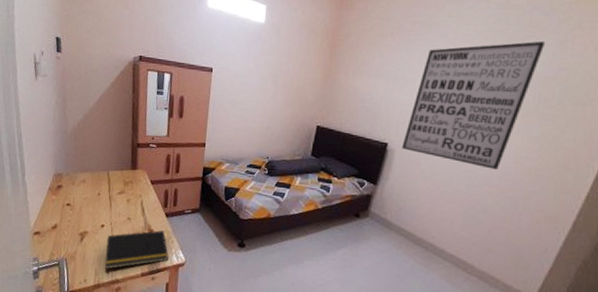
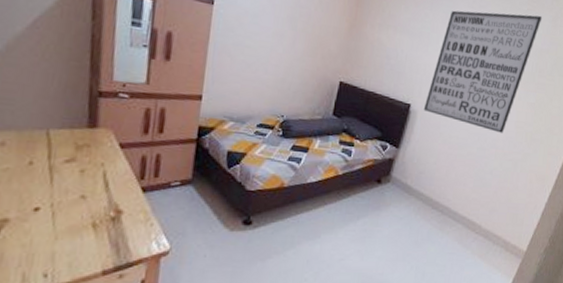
notepad: present [104,230,169,269] -> none [39,211,146,271]

